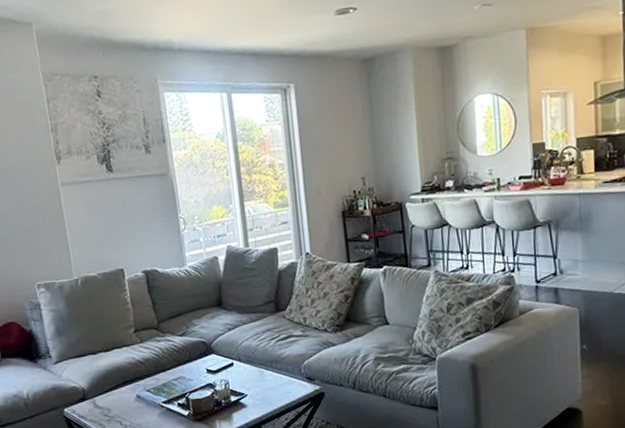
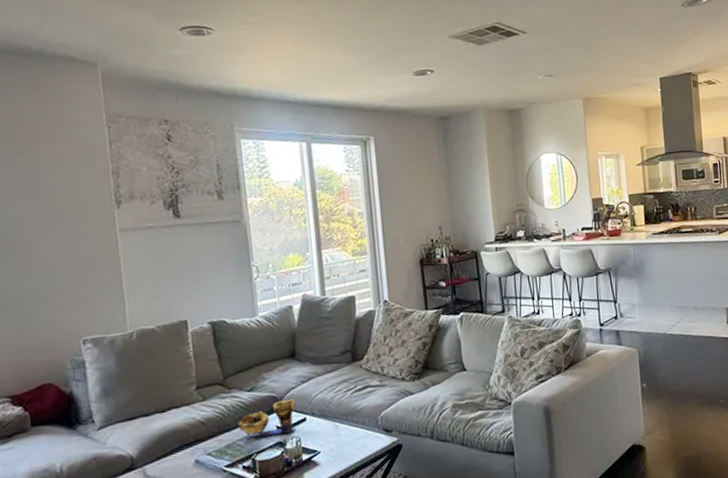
decorative bowl: none [171,345,225,379] -> present [237,399,297,437]

